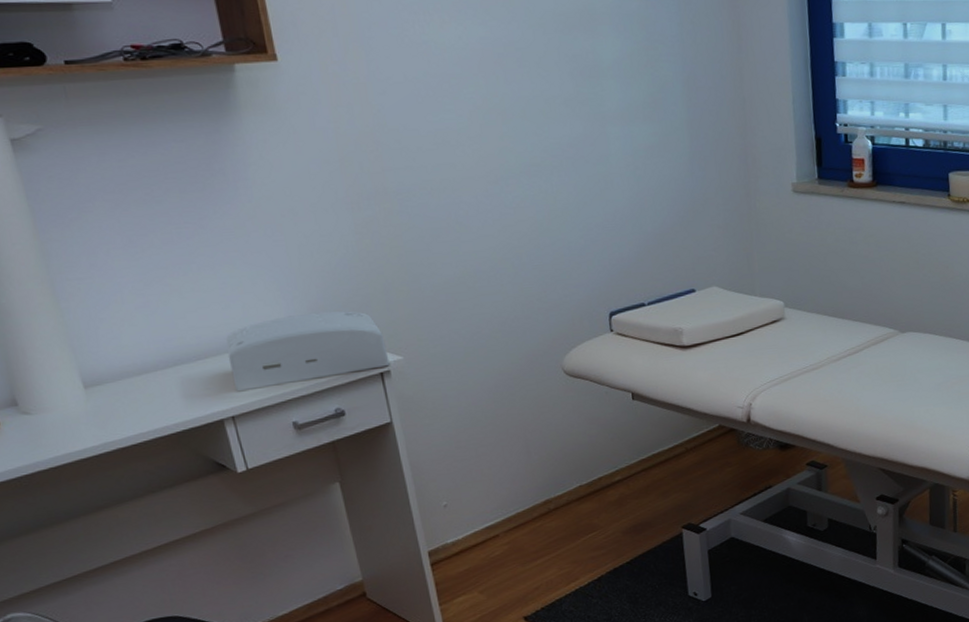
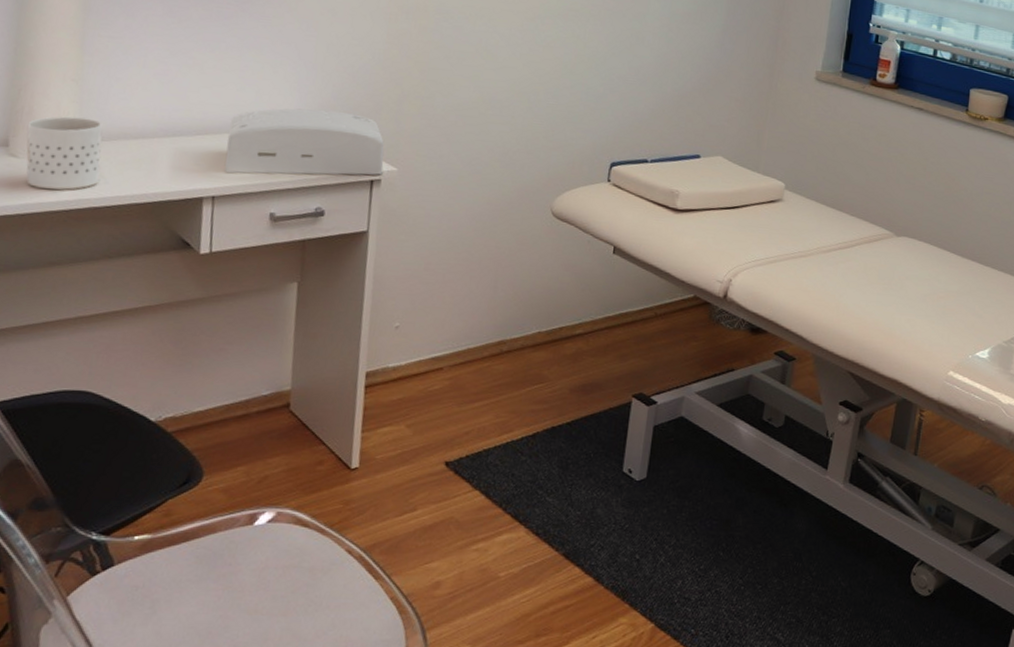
mug: none [28,363,119,440] -> present [26,116,103,190]

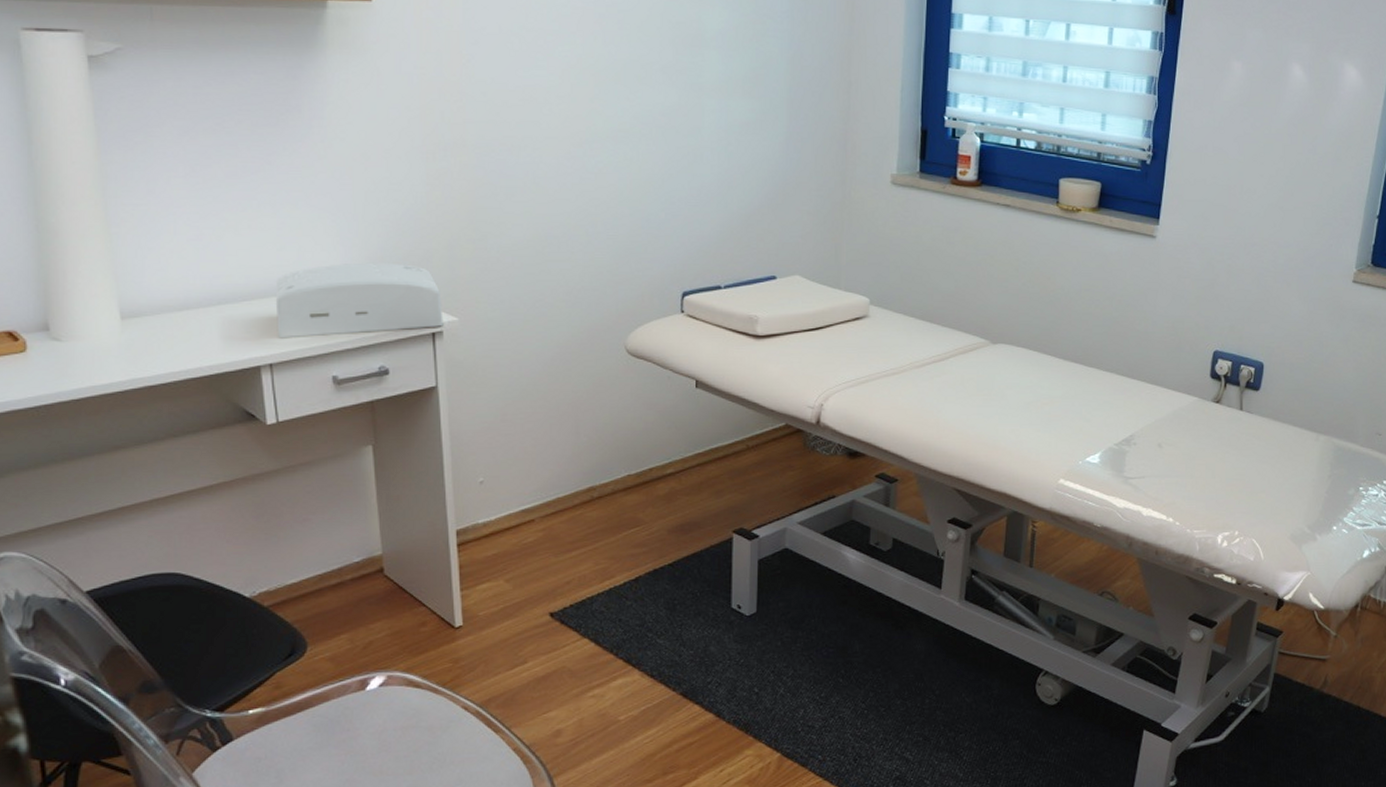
mug: present [26,116,103,190] -> none [65,293,151,372]

